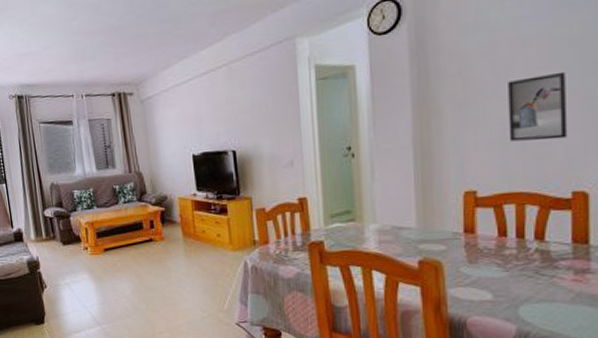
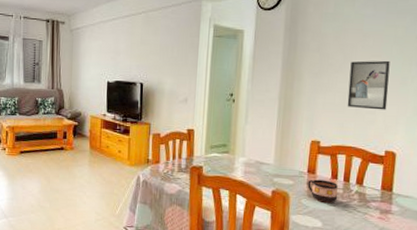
cup: none [466,239,511,268] -> present [307,179,338,203]

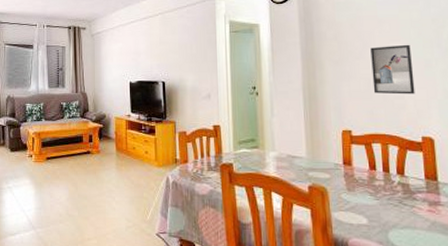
cup: present [307,179,338,203] -> none [345,171,380,196]

